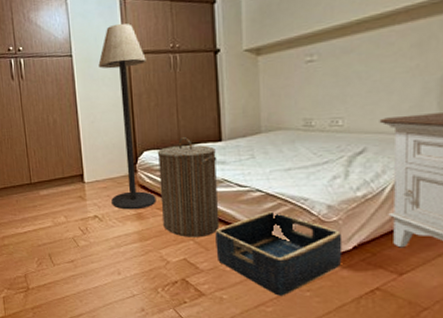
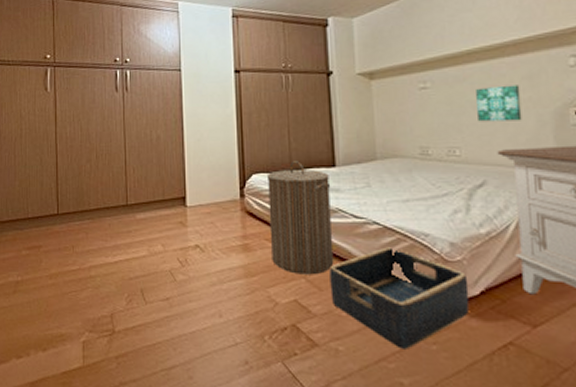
floor lamp: present [98,23,157,210] -> none [208,40,265,240]
wall art: none [363,53,408,92] -> present [476,85,522,122]

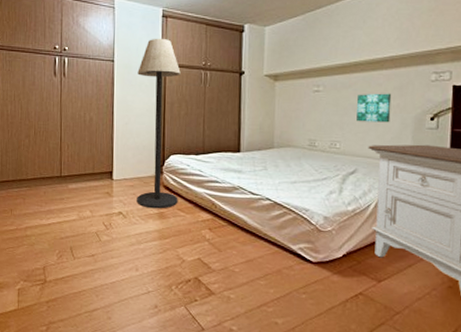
floor lamp: none [208,40,265,240] -> present [137,38,181,209]
laundry hamper: present [266,161,334,275] -> none [182,146,235,239]
basket: present [329,247,470,349] -> none [227,219,335,297]

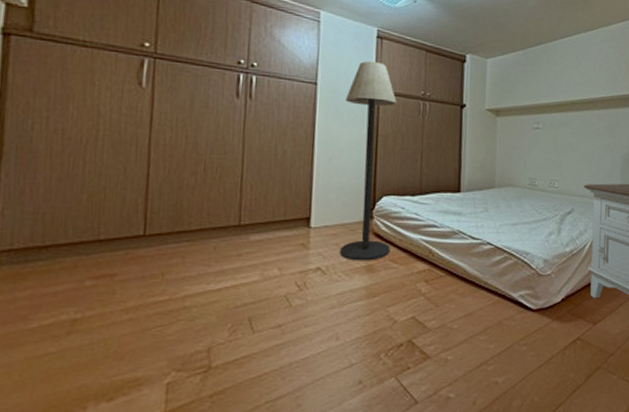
wall art: present [356,93,392,123] -> none [573,132,603,162]

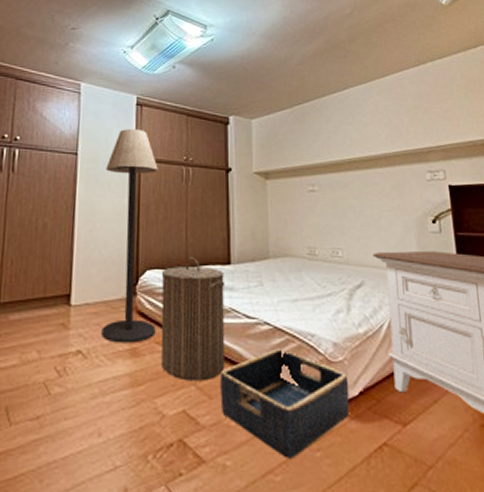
laundry hamper: none [395,185,455,293] -> present [161,257,225,381]
basket: none [445,265,554,352] -> present [220,349,350,459]

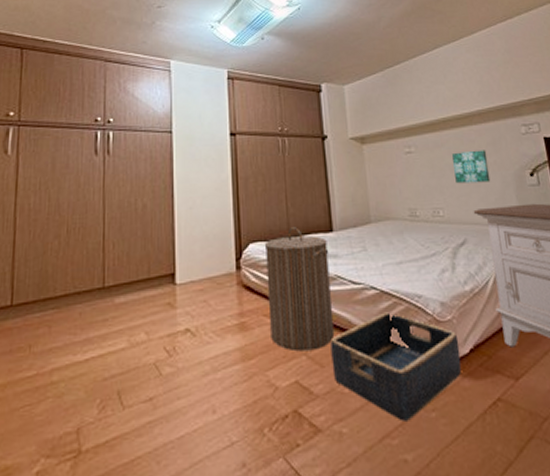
floor lamp: present [101,128,158,344] -> none [202,102,263,319]
wall art: none [356,193,392,226] -> present [452,150,491,184]

